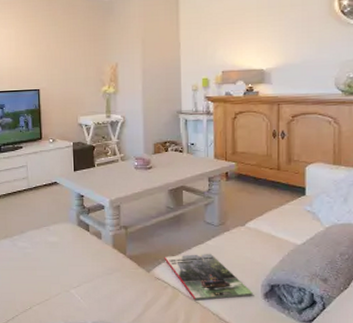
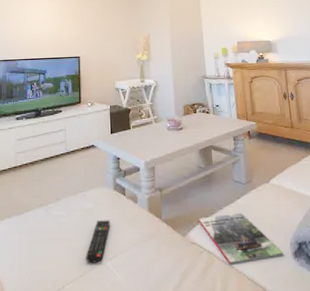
remote control: none [51,253,74,290] -> present [86,220,110,263]

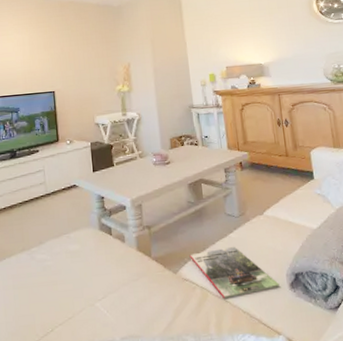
remote control: present [86,220,110,263] -> none [74,261,98,305]

